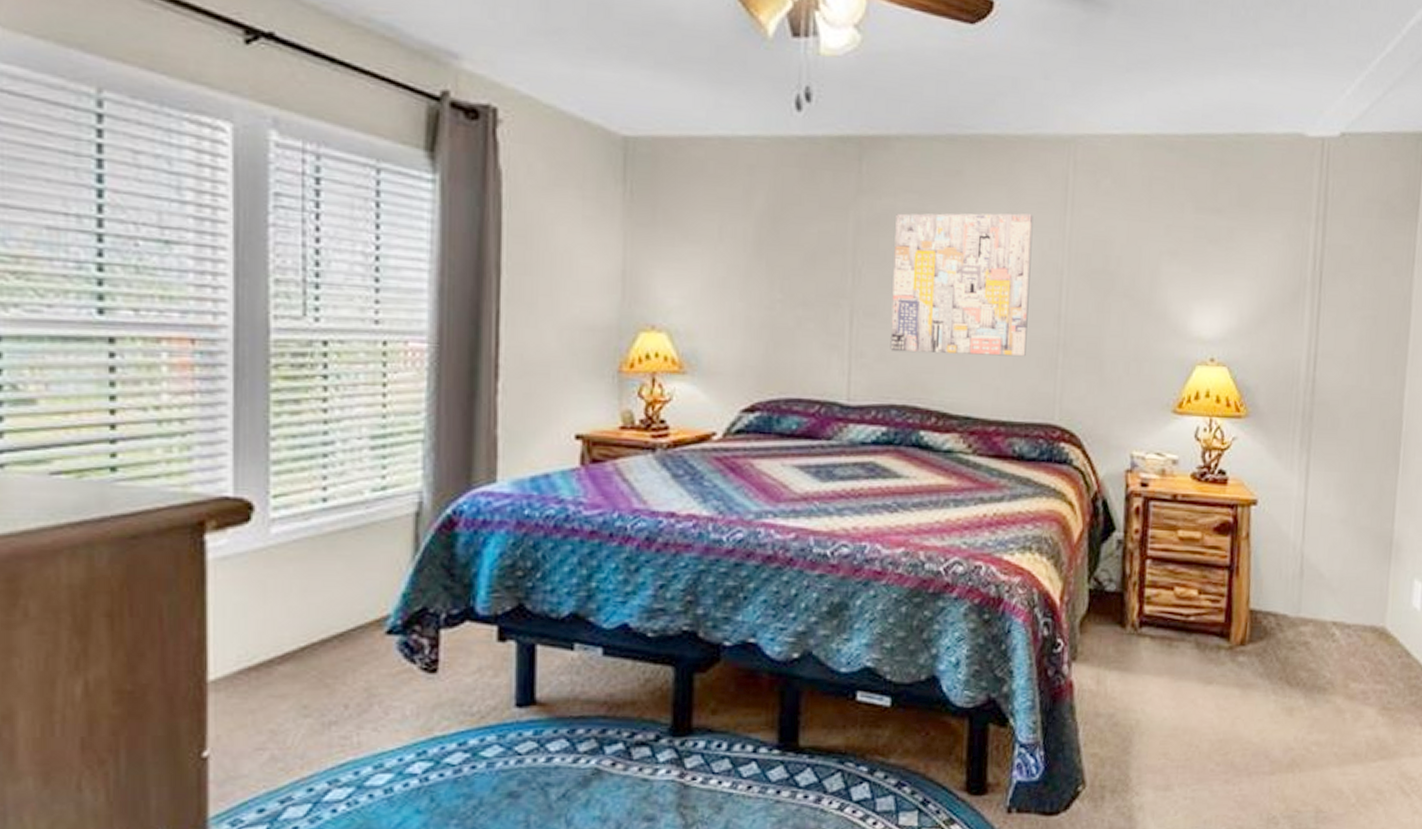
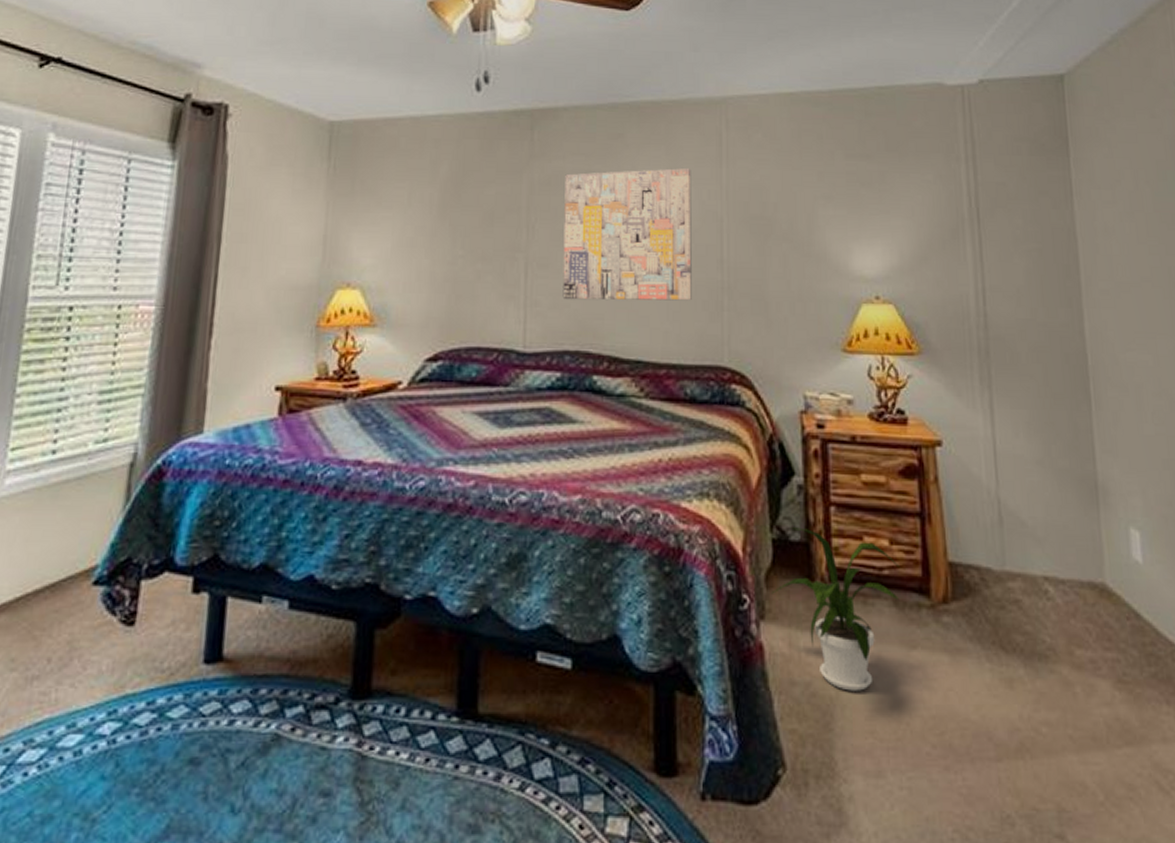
house plant: none [1085,579,1205,721] -> present [772,527,900,691]

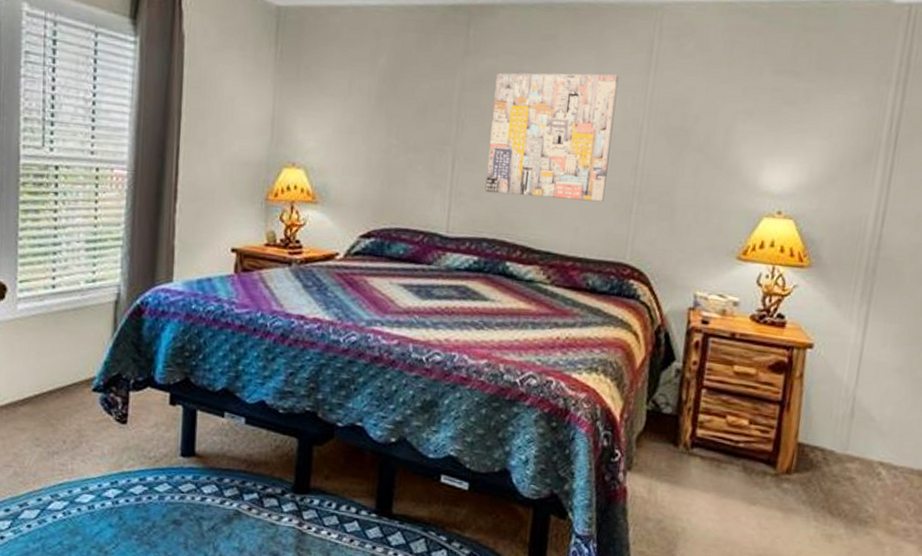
house plant: present [772,527,900,691] -> none [641,402,754,531]

